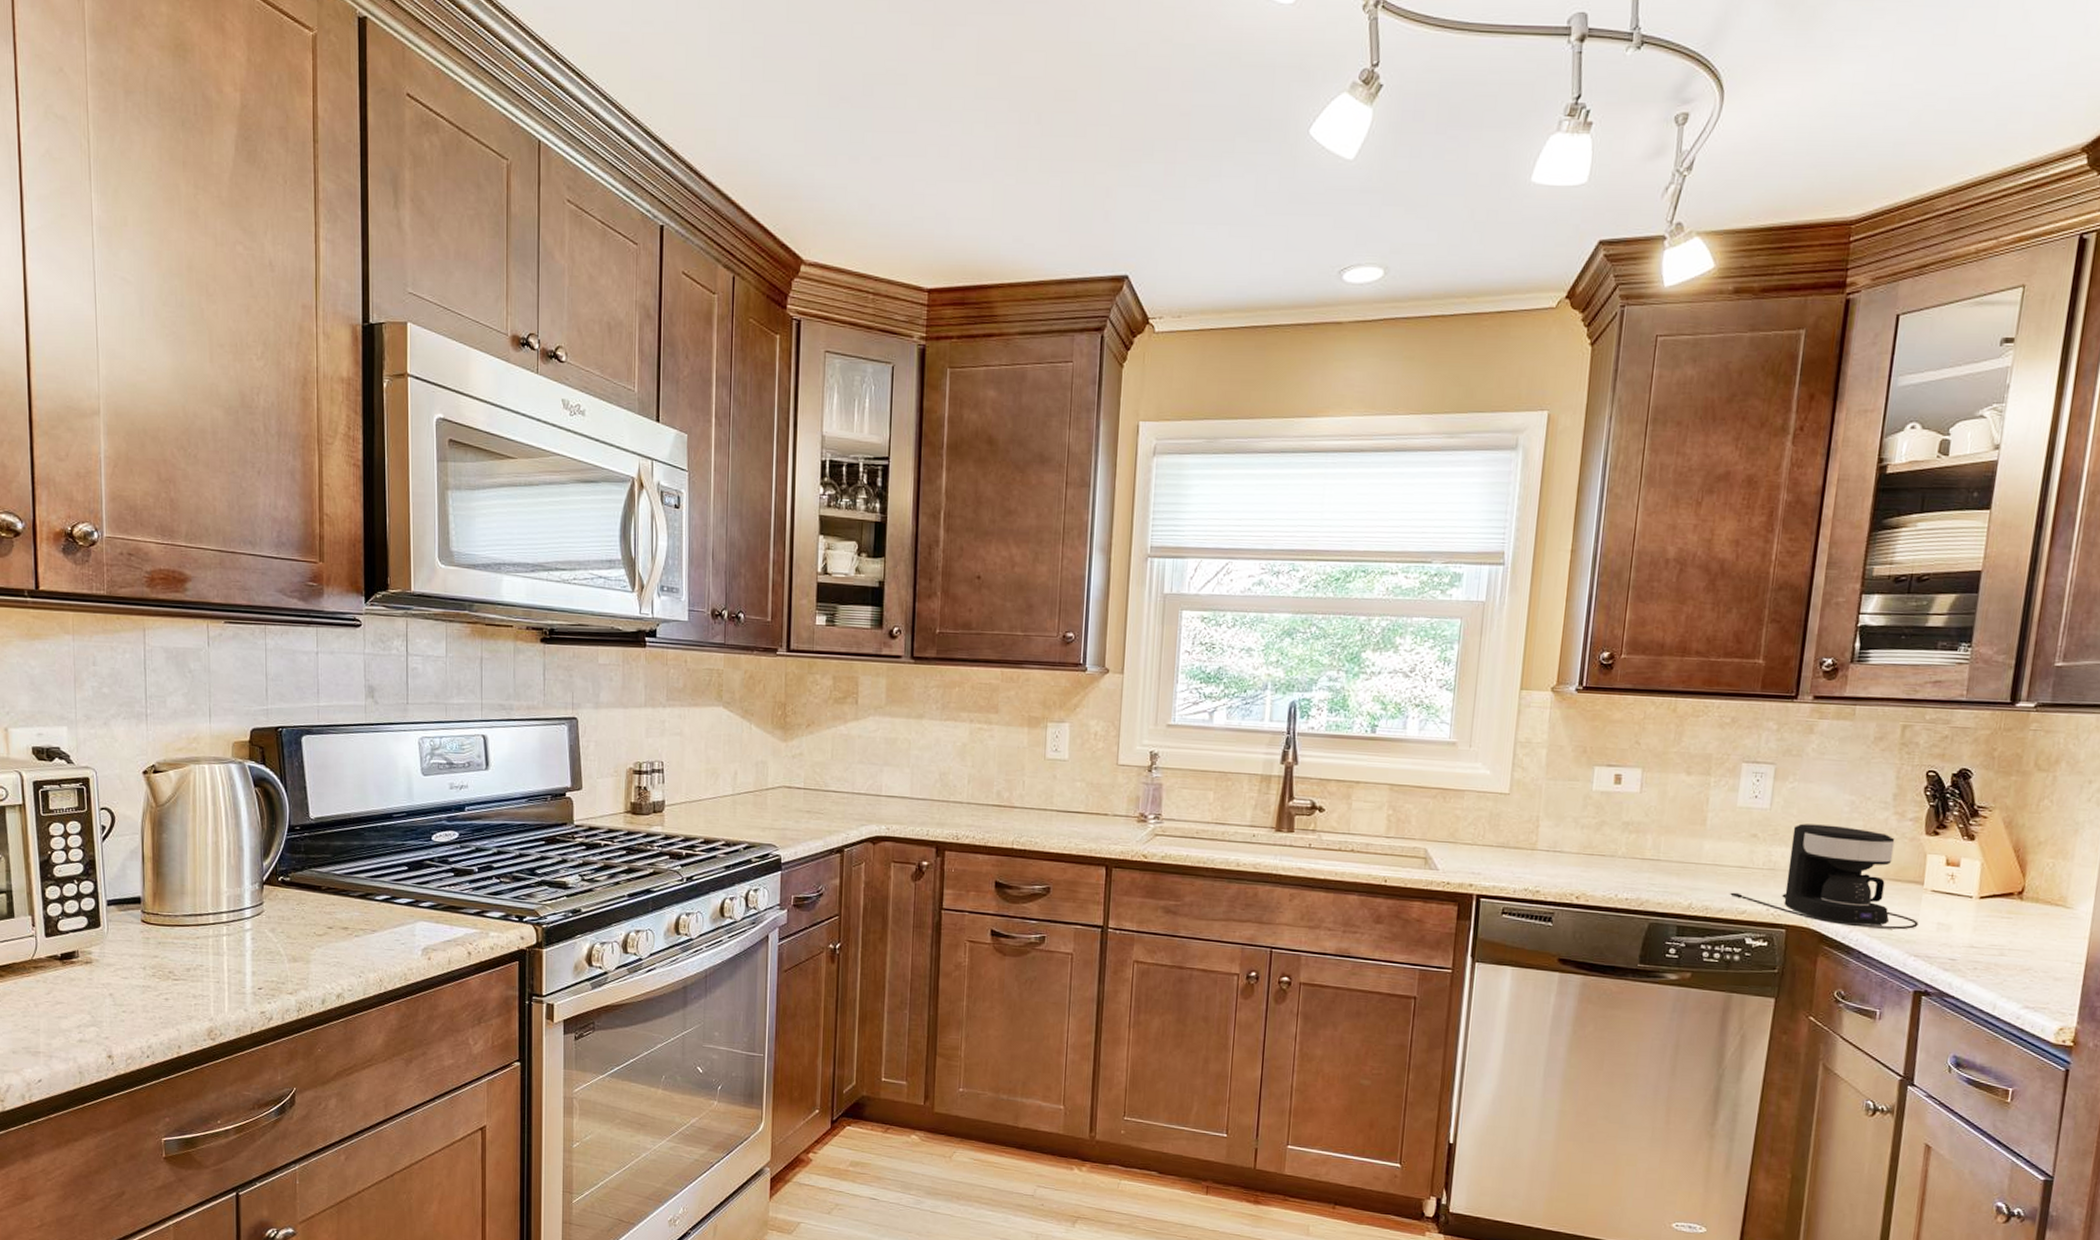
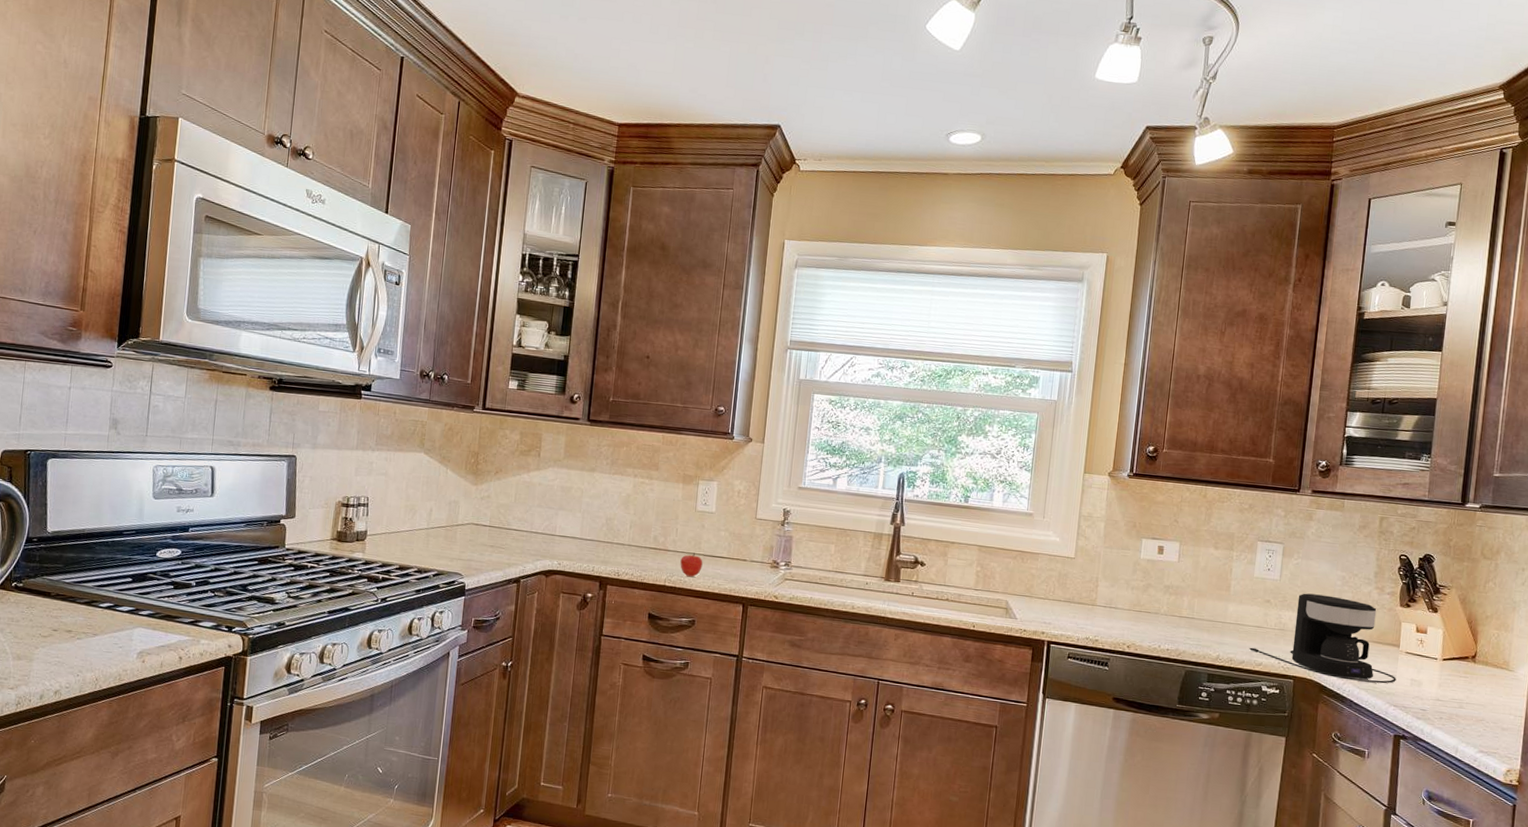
fruit: none [1029,809,1057,838] -> present [680,553,703,577]

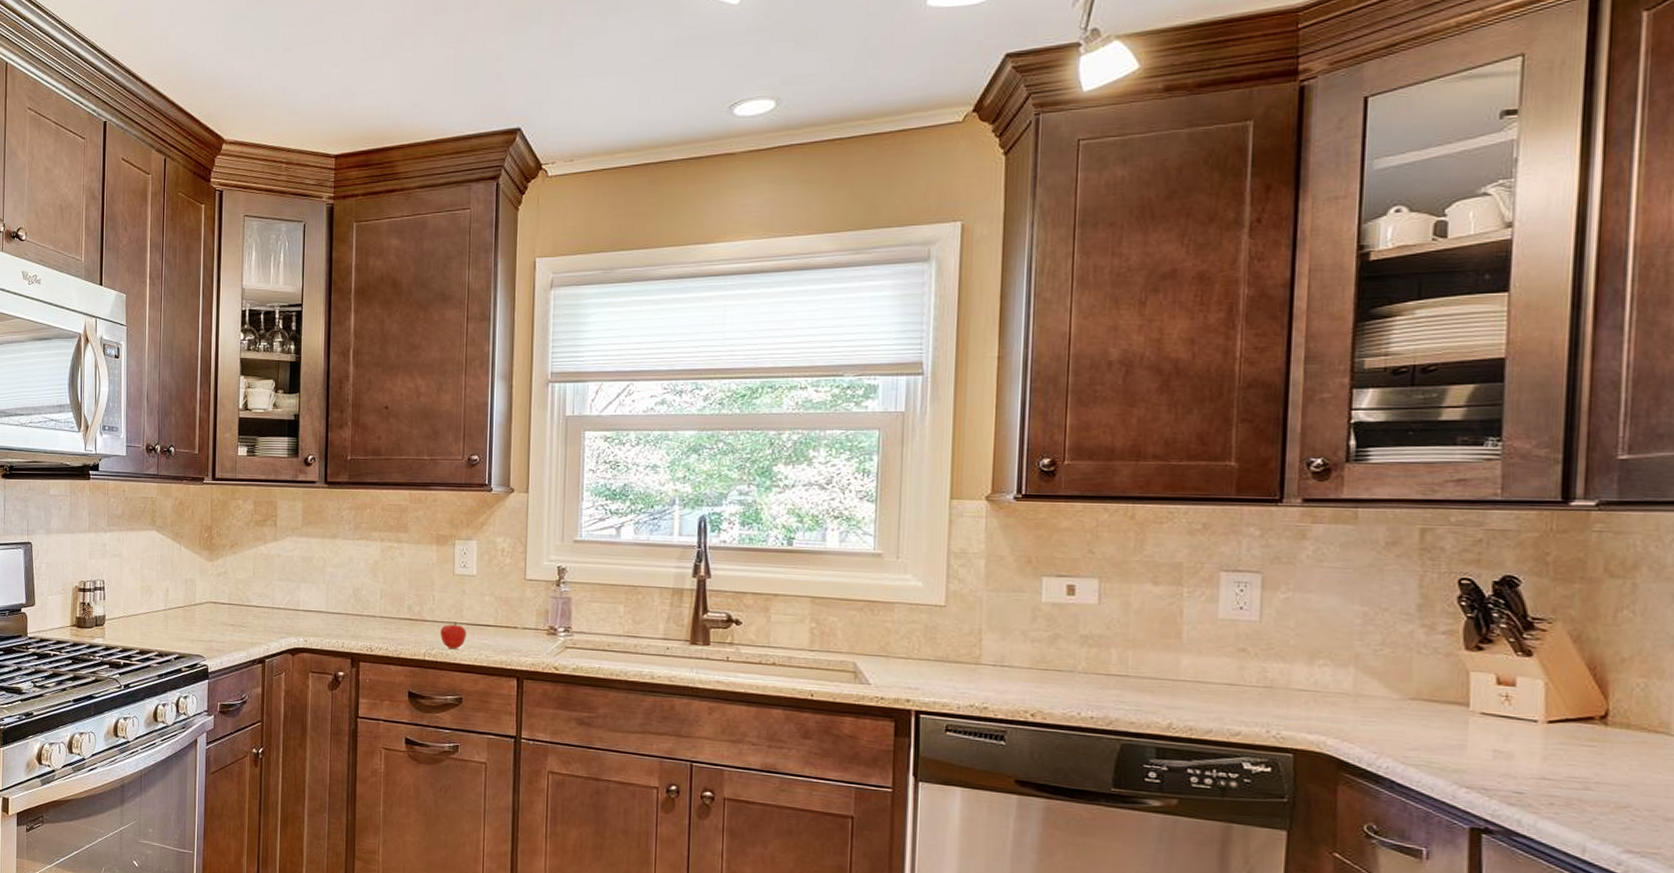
coffee maker: present [1248,593,1396,684] -> none [1217,637,1467,757]

